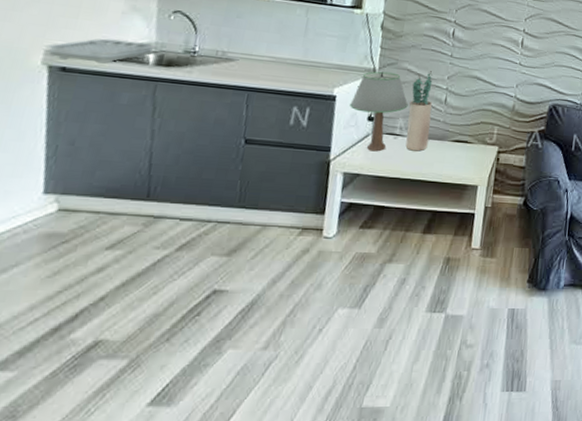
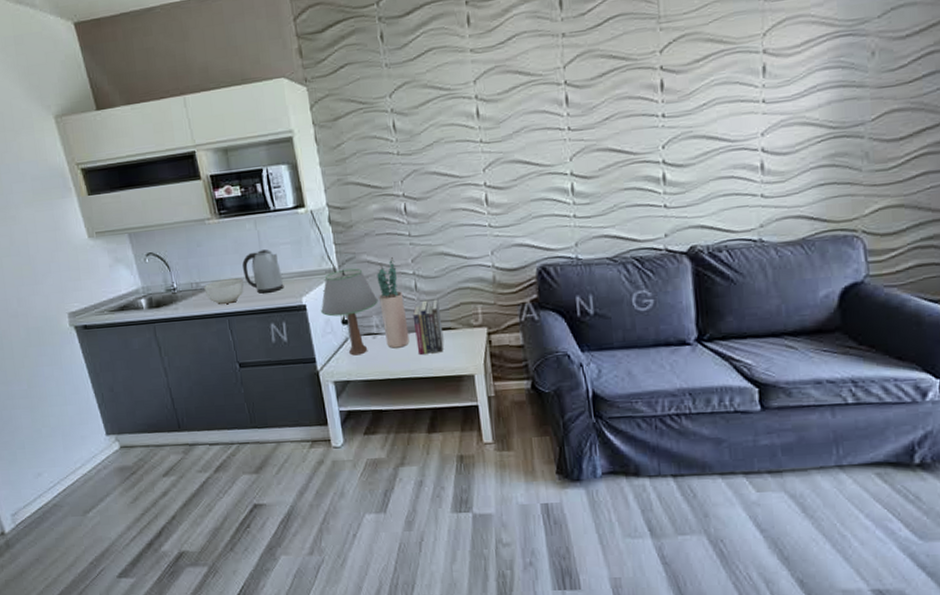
dish rack: present [44,38,157,65] -> none [67,289,144,320]
bowl: none [230,54,277,80] -> present [204,278,244,305]
kettle: none [279,36,321,78] -> present [242,249,284,294]
books: none [432,113,463,162] -> present [412,299,444,354]

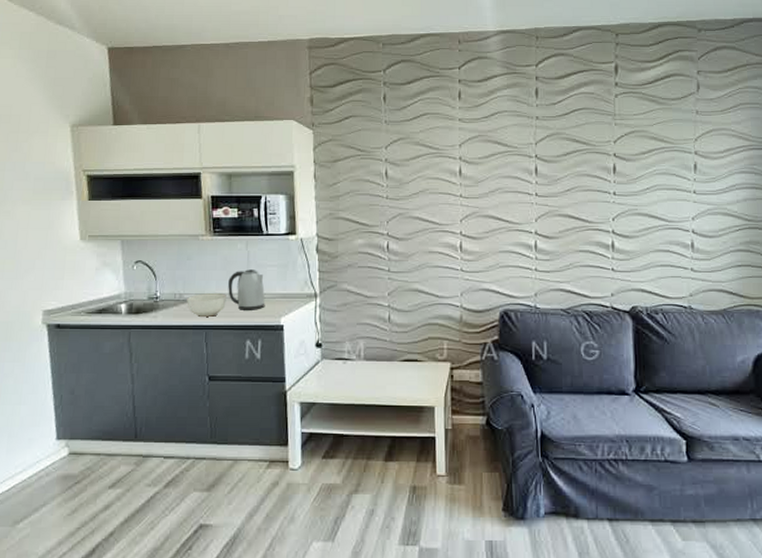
table lamp: present [321,268,378,356] -> none [297,295,353,379]
vase: present [377,257,410,349] -> none [354,289,378,375]
books: present [412,299,444,354] -> none [383,331,410,383]

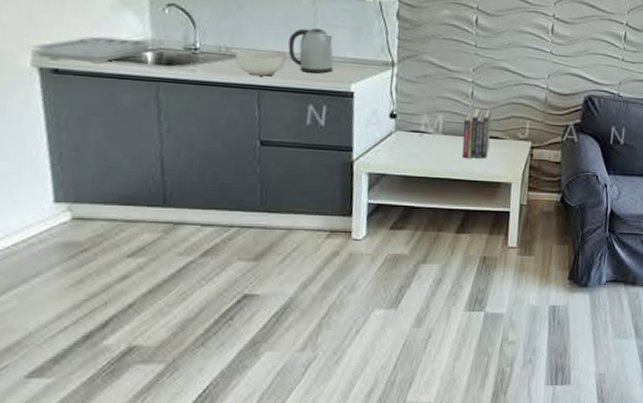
dish rack: none [42,294,126,319] -> present [32,36,154,65]
books: none [383,331,410,383] -> present [462,108,492,159]

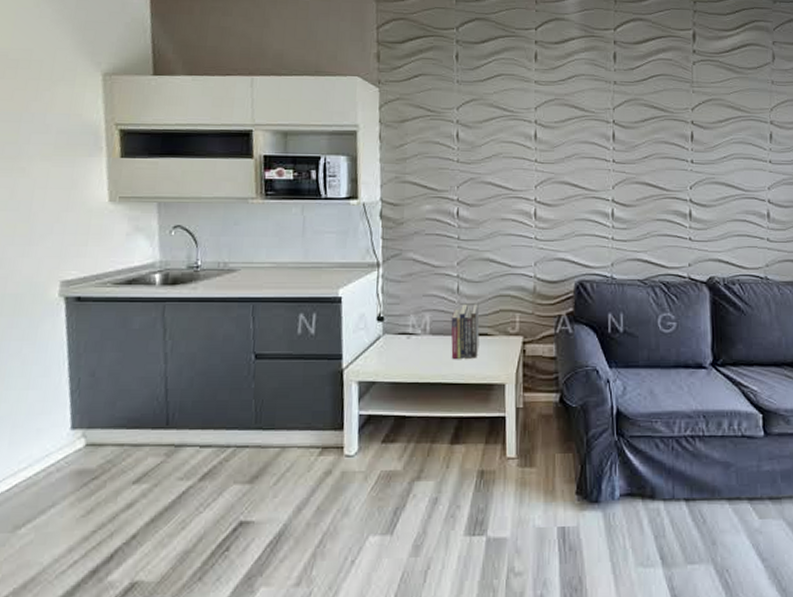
dish rack: present [32,36,154,65] -> none [60,263,161,290]
bowl: present [235,49,286,77] -> none [232,262,278,289]
kettle: present [288,28,334,74] -> none [280,236,322,281]

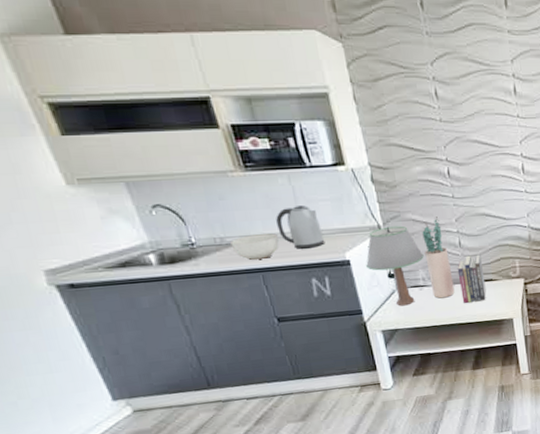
bowl: none [232,262,278,289] -> present [230,233,280,261]
kettle: none [280,236,322,281] -> present [276,205,325,249]
table lamp: none [357,264,418,355] -> present [366,226,424,306]
vase: none [419,258,445,350] -> present [422,217,455,299]

